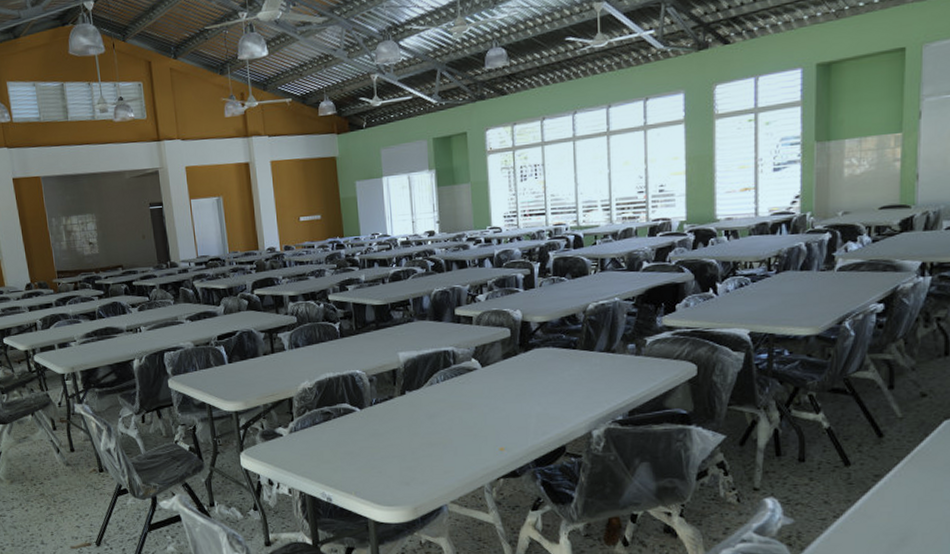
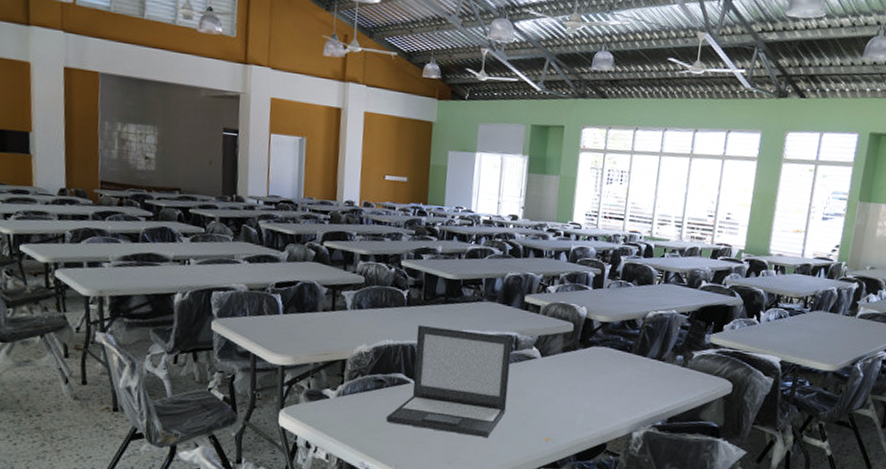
laptop: none [338,352,455,455] -> present [386,324,513,438]

